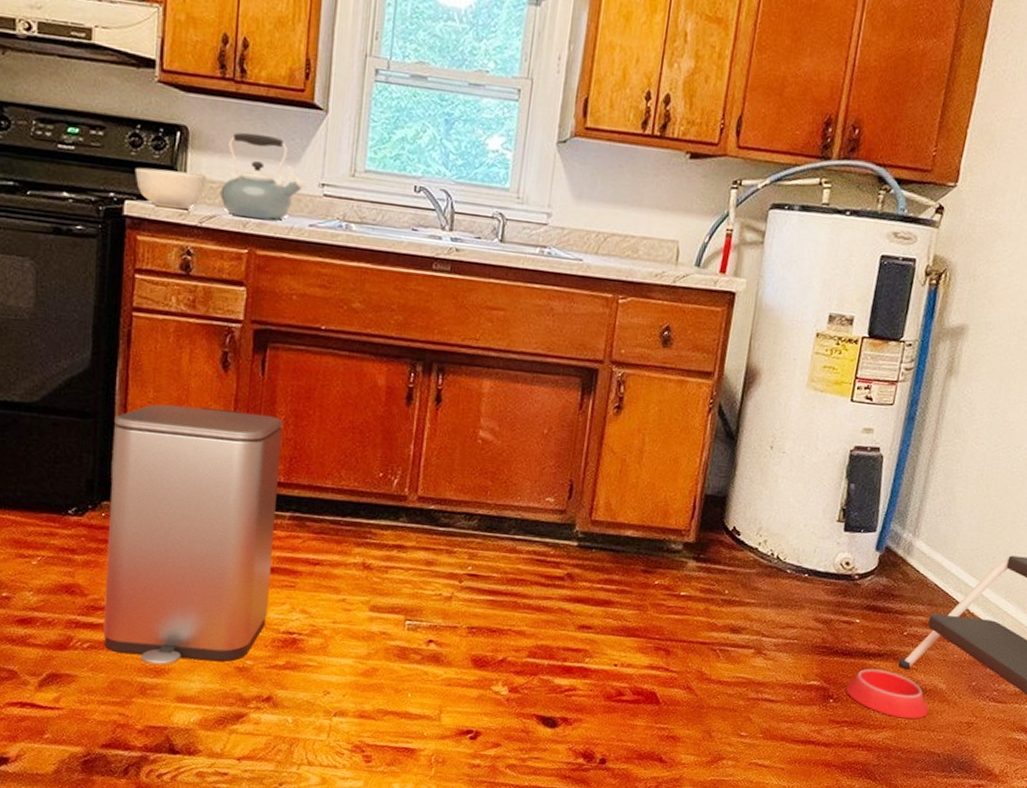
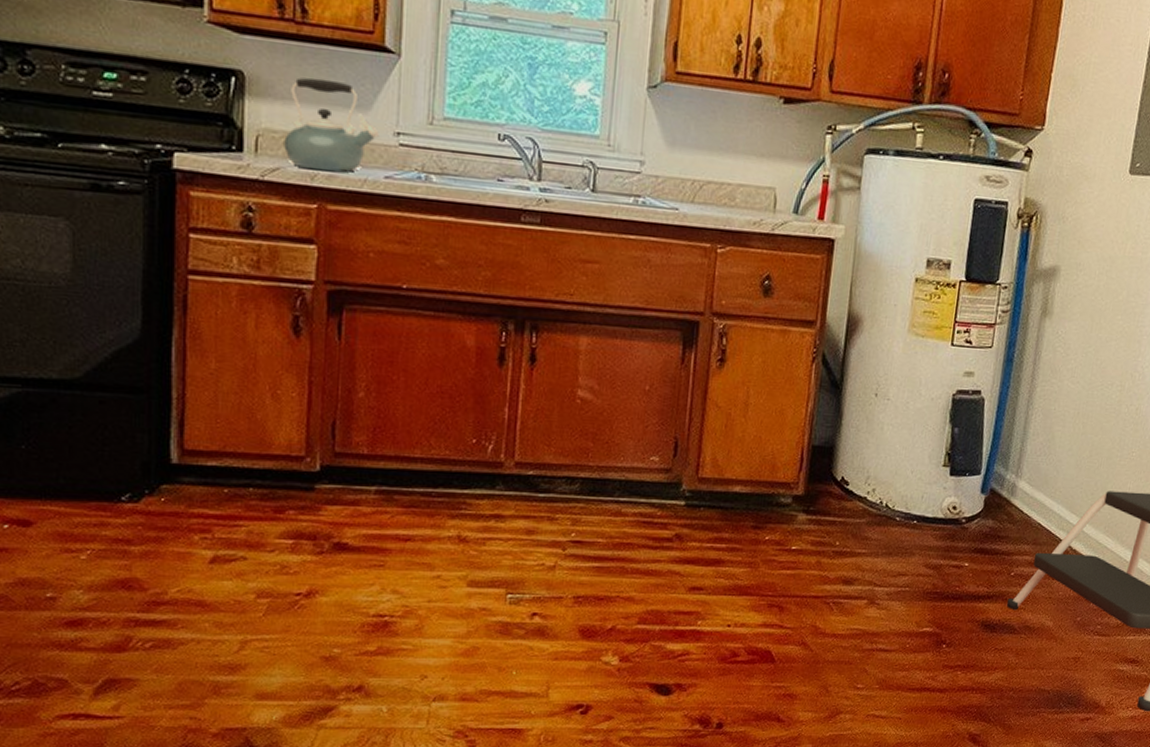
pedal bin: present [103,404,284,666] -> none [168,375,365,661]
bowl: present [135,167,207,210] -> none [184,116,268,163]
pet bowl: present [845,668,929,719] -> none [957,611,1038,659]

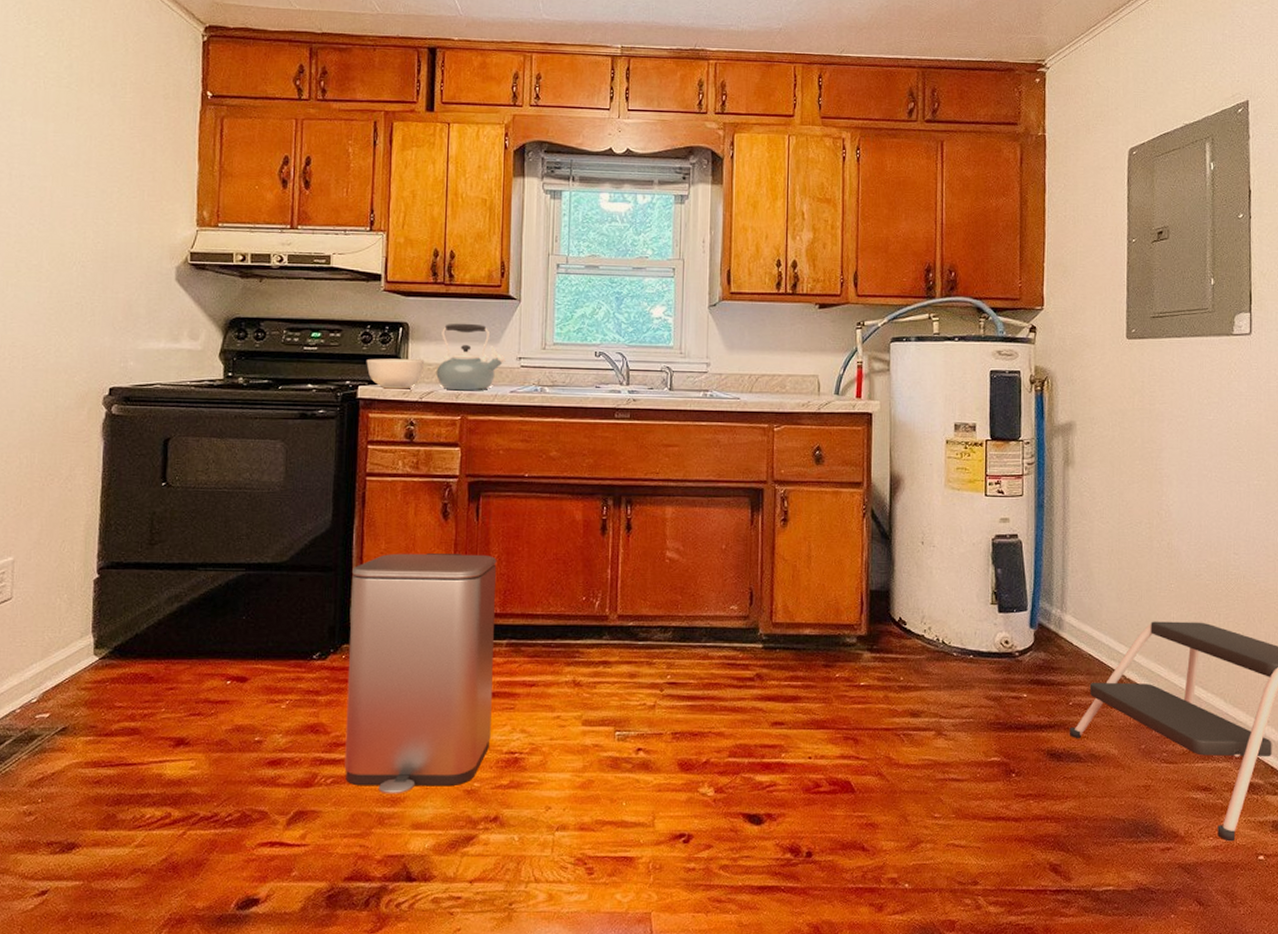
pedal bin: none [168,375,365,661] -> present [344,553,497,794]
bowl: none [184,116,268,163] -> present [366,358,425,389]

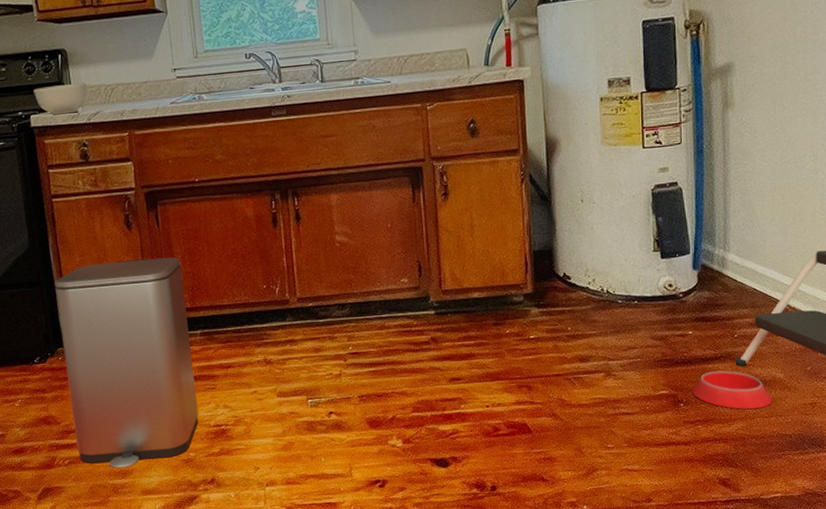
kettle: present [436,323,506,391] -> none [98,41,162,109]
pet bowl: none [1024,740,1107,787] -> present [692,370,773,410]

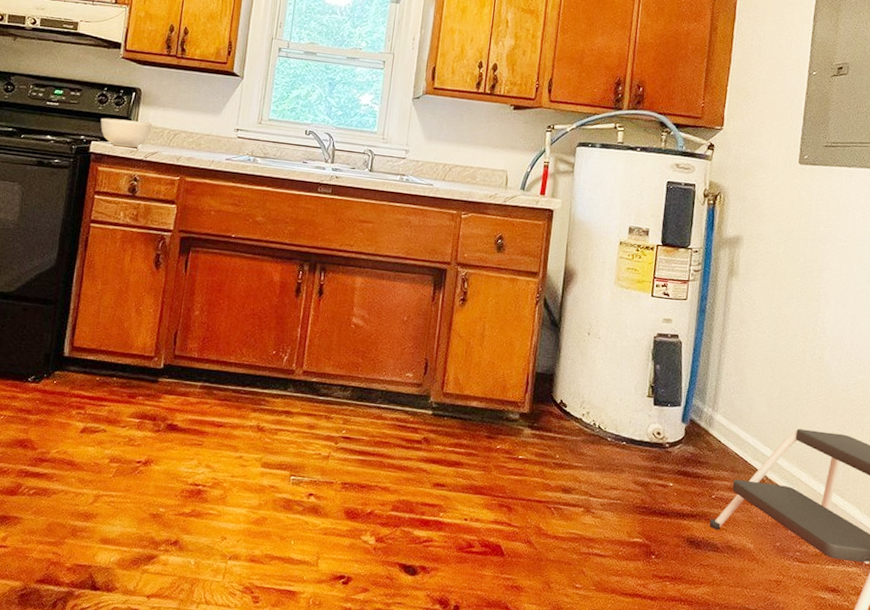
pedal bin: present [54,257,199,469] -> none [46,294,200,511]
pet bowl: present [692,370,773,410] -> none [664,528,741,576]

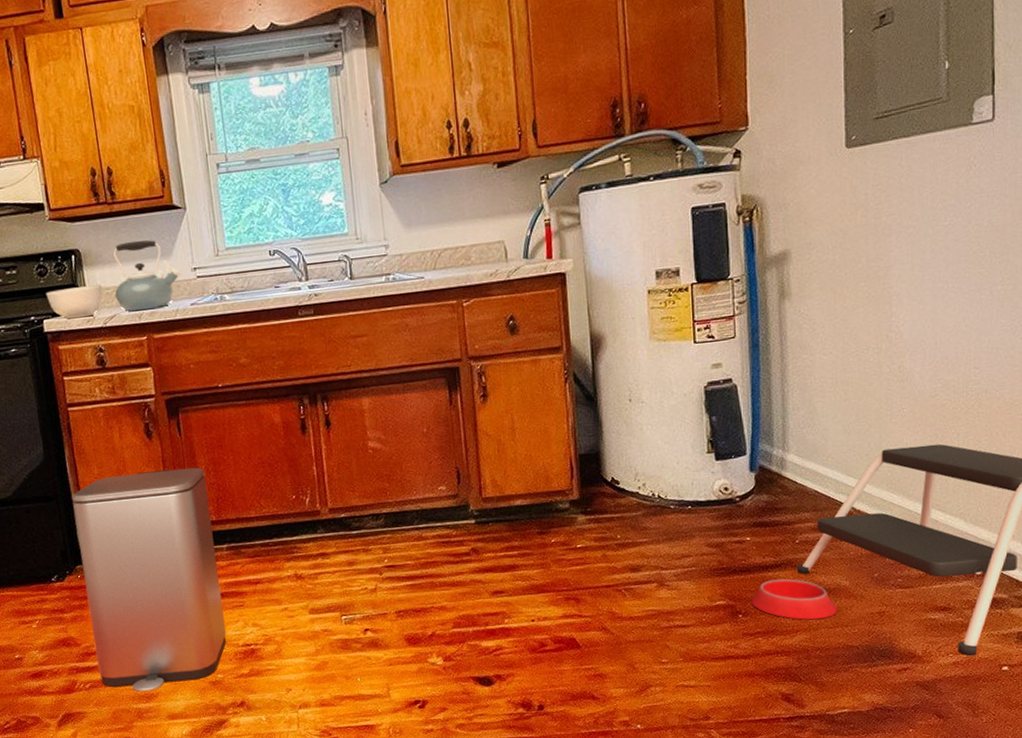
pedal bin: none [46,294,200,511] -> present [72,467,226,693]
kettle: none [161,93,225,156] -> present [113,240,181,312]
pet bowl: none [664,528,741,576] -> present [751,579,838,620]

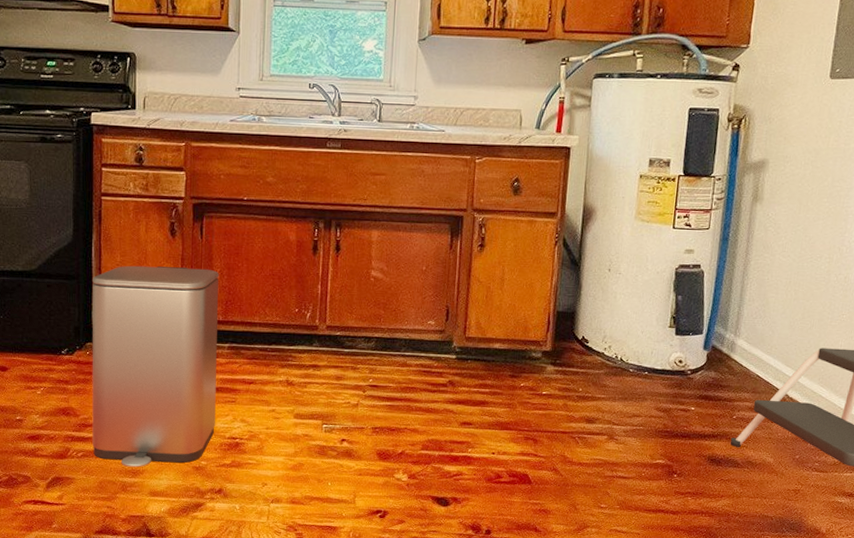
bowl: present [46,284,103,320] -> none [98,86,151,117]
kettle: present [113,240,181,312] -> none [162,53,226,119]
pet bowl: present [751,579,838,620] -> none [686,448,760,489]

